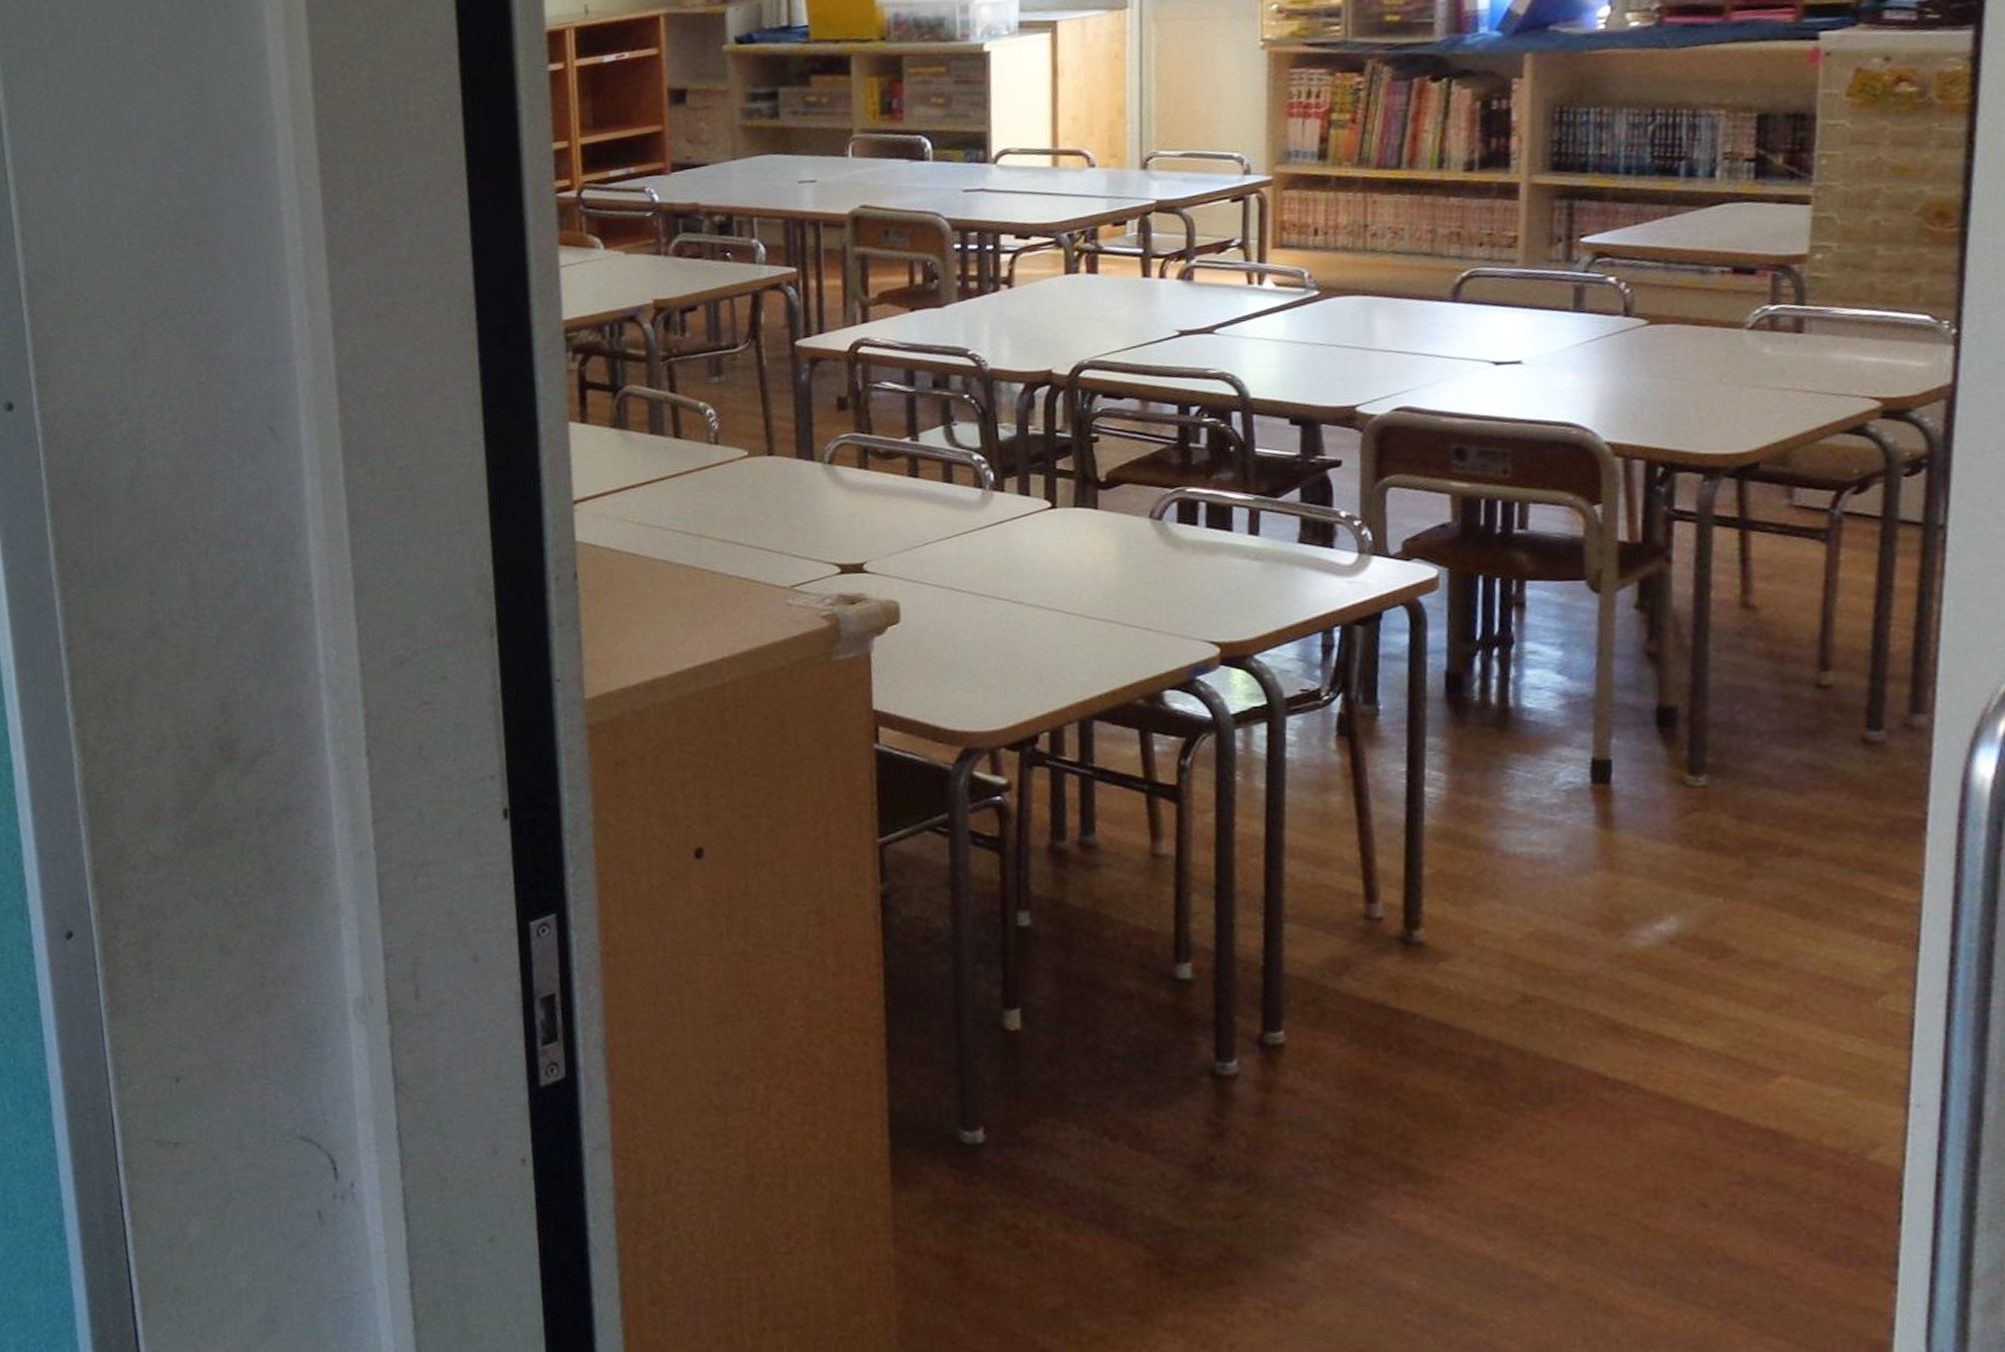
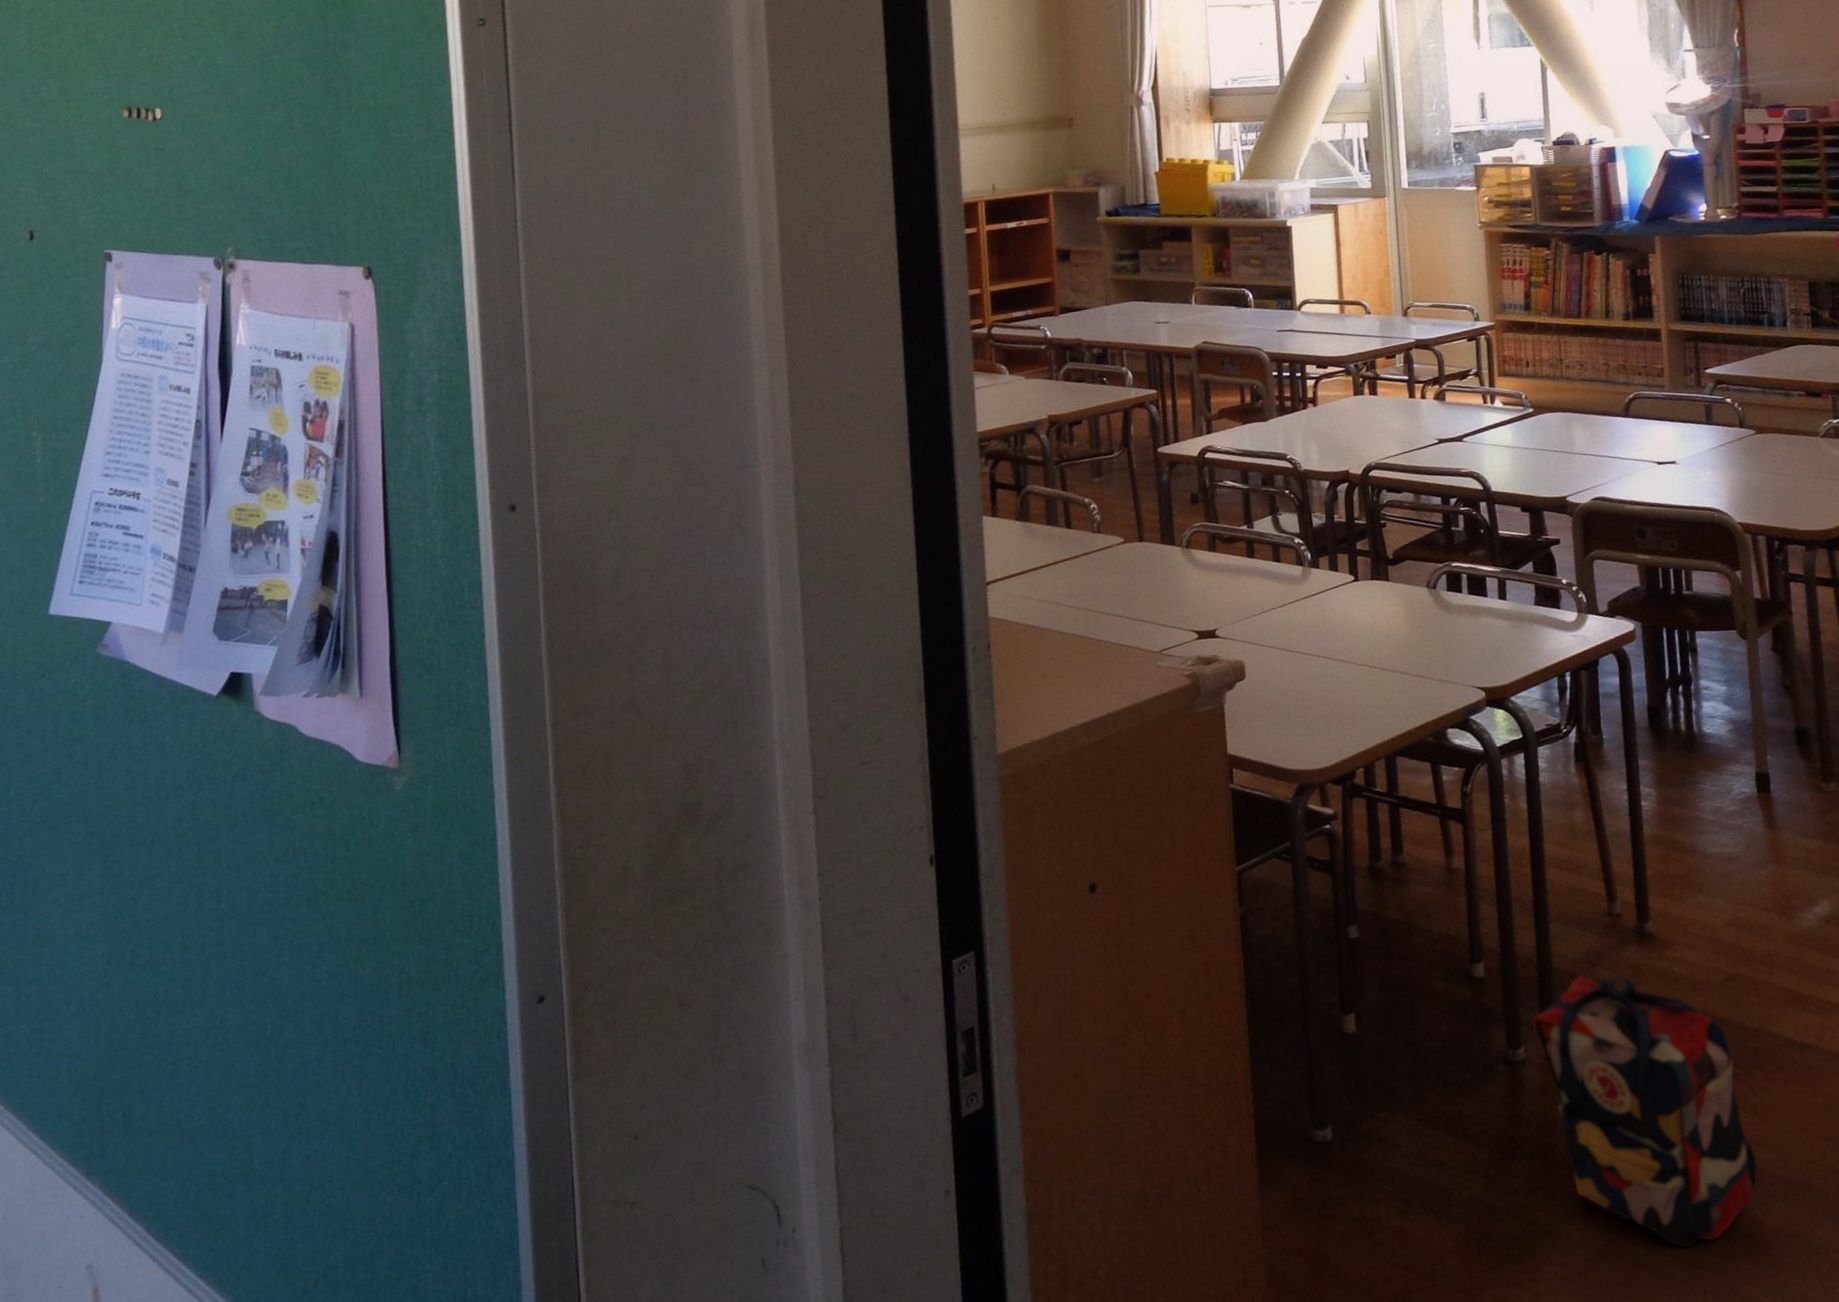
backpack: none [1250,983,1537,1295] -> present [1532,974,1759,1249]

